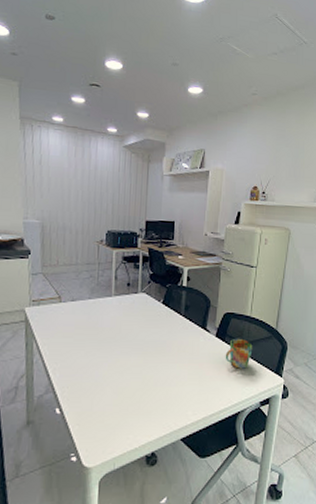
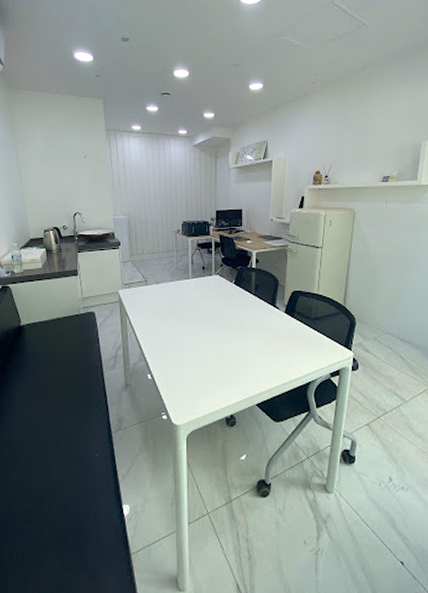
mug: present [225,339,253,369] -> none [294,315,321,342]

